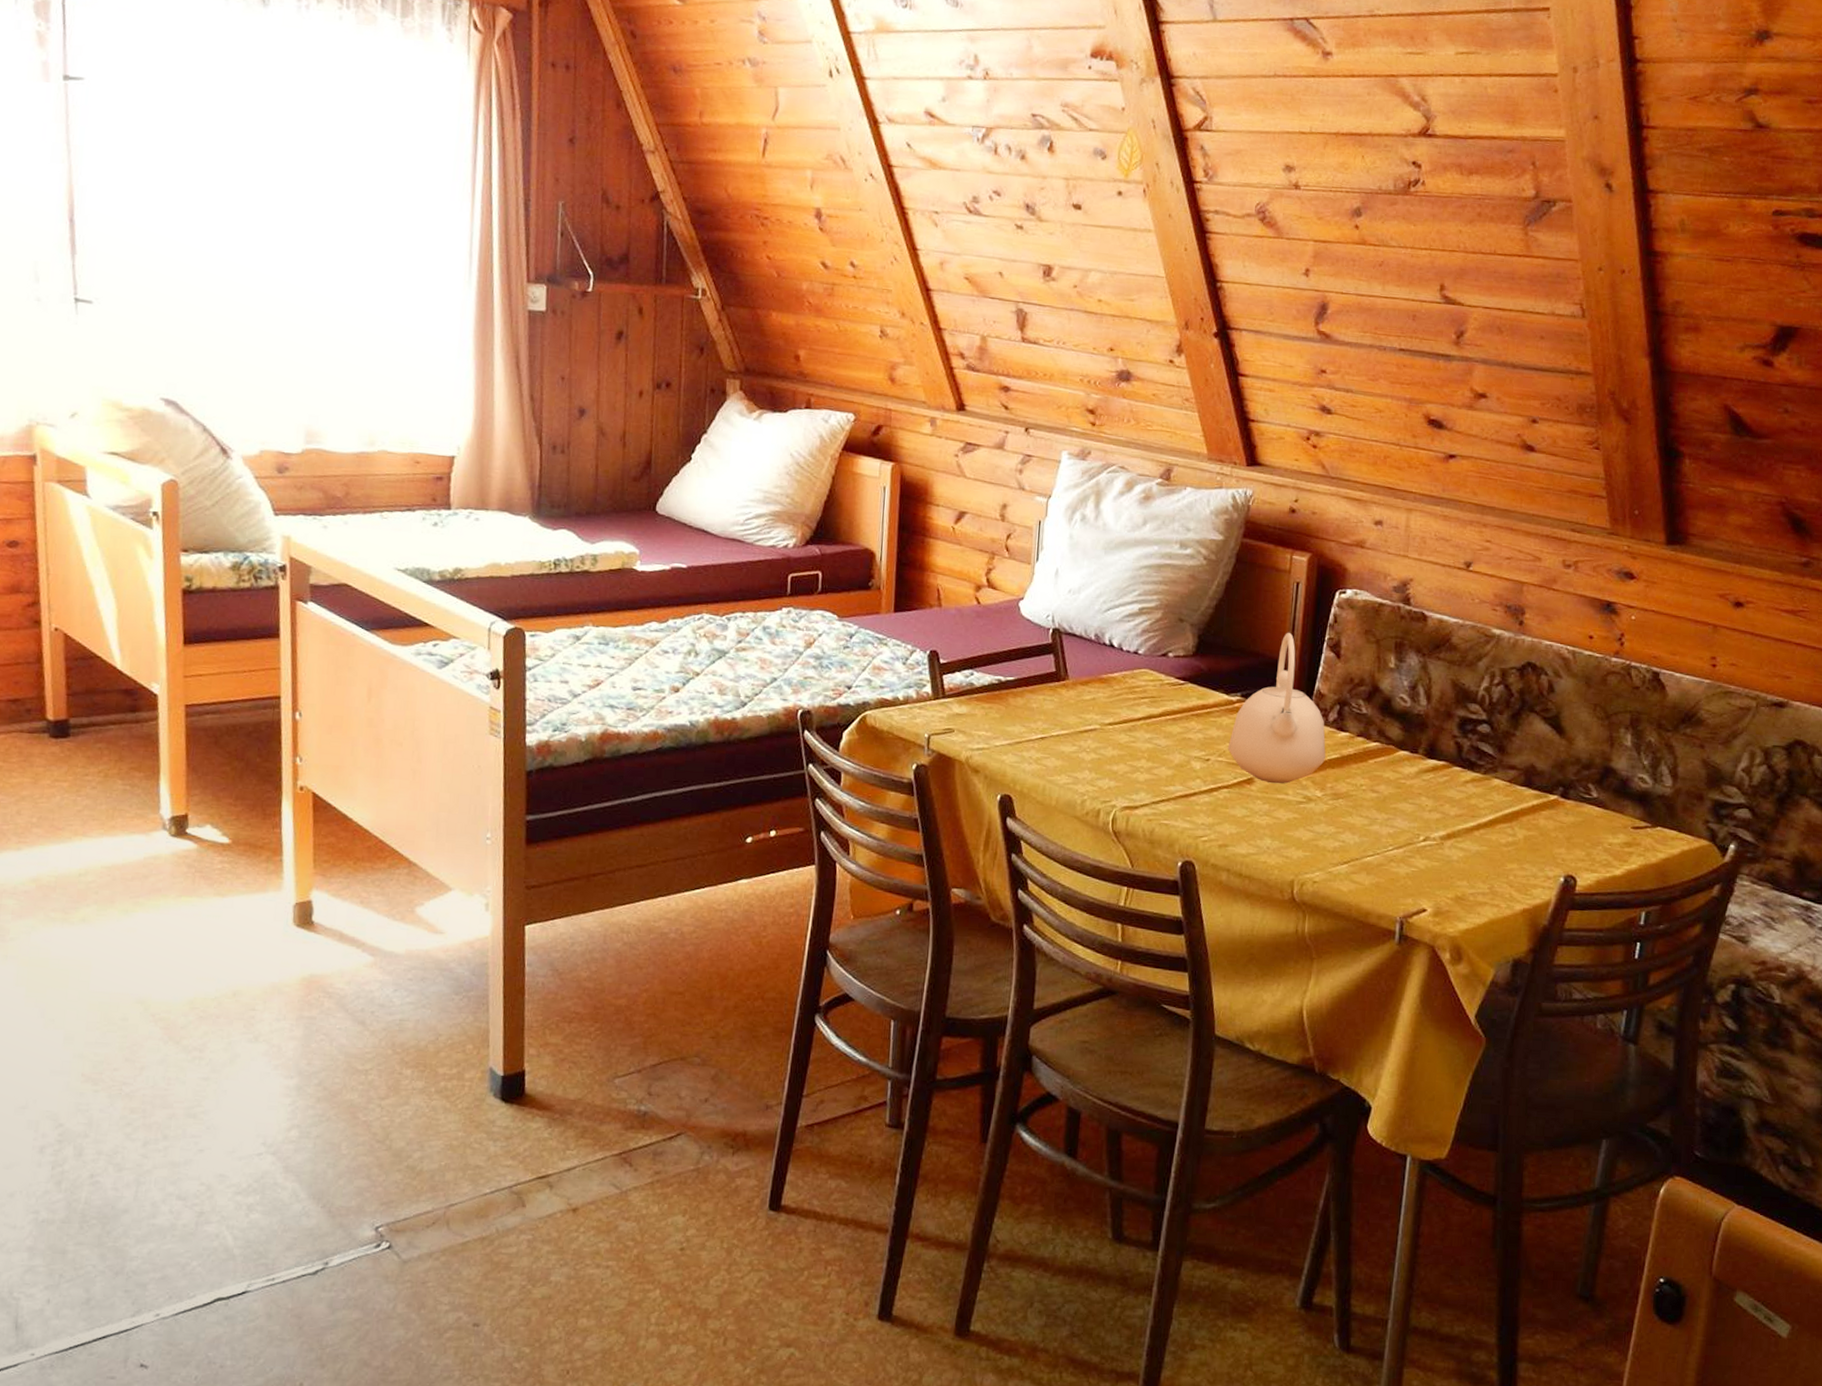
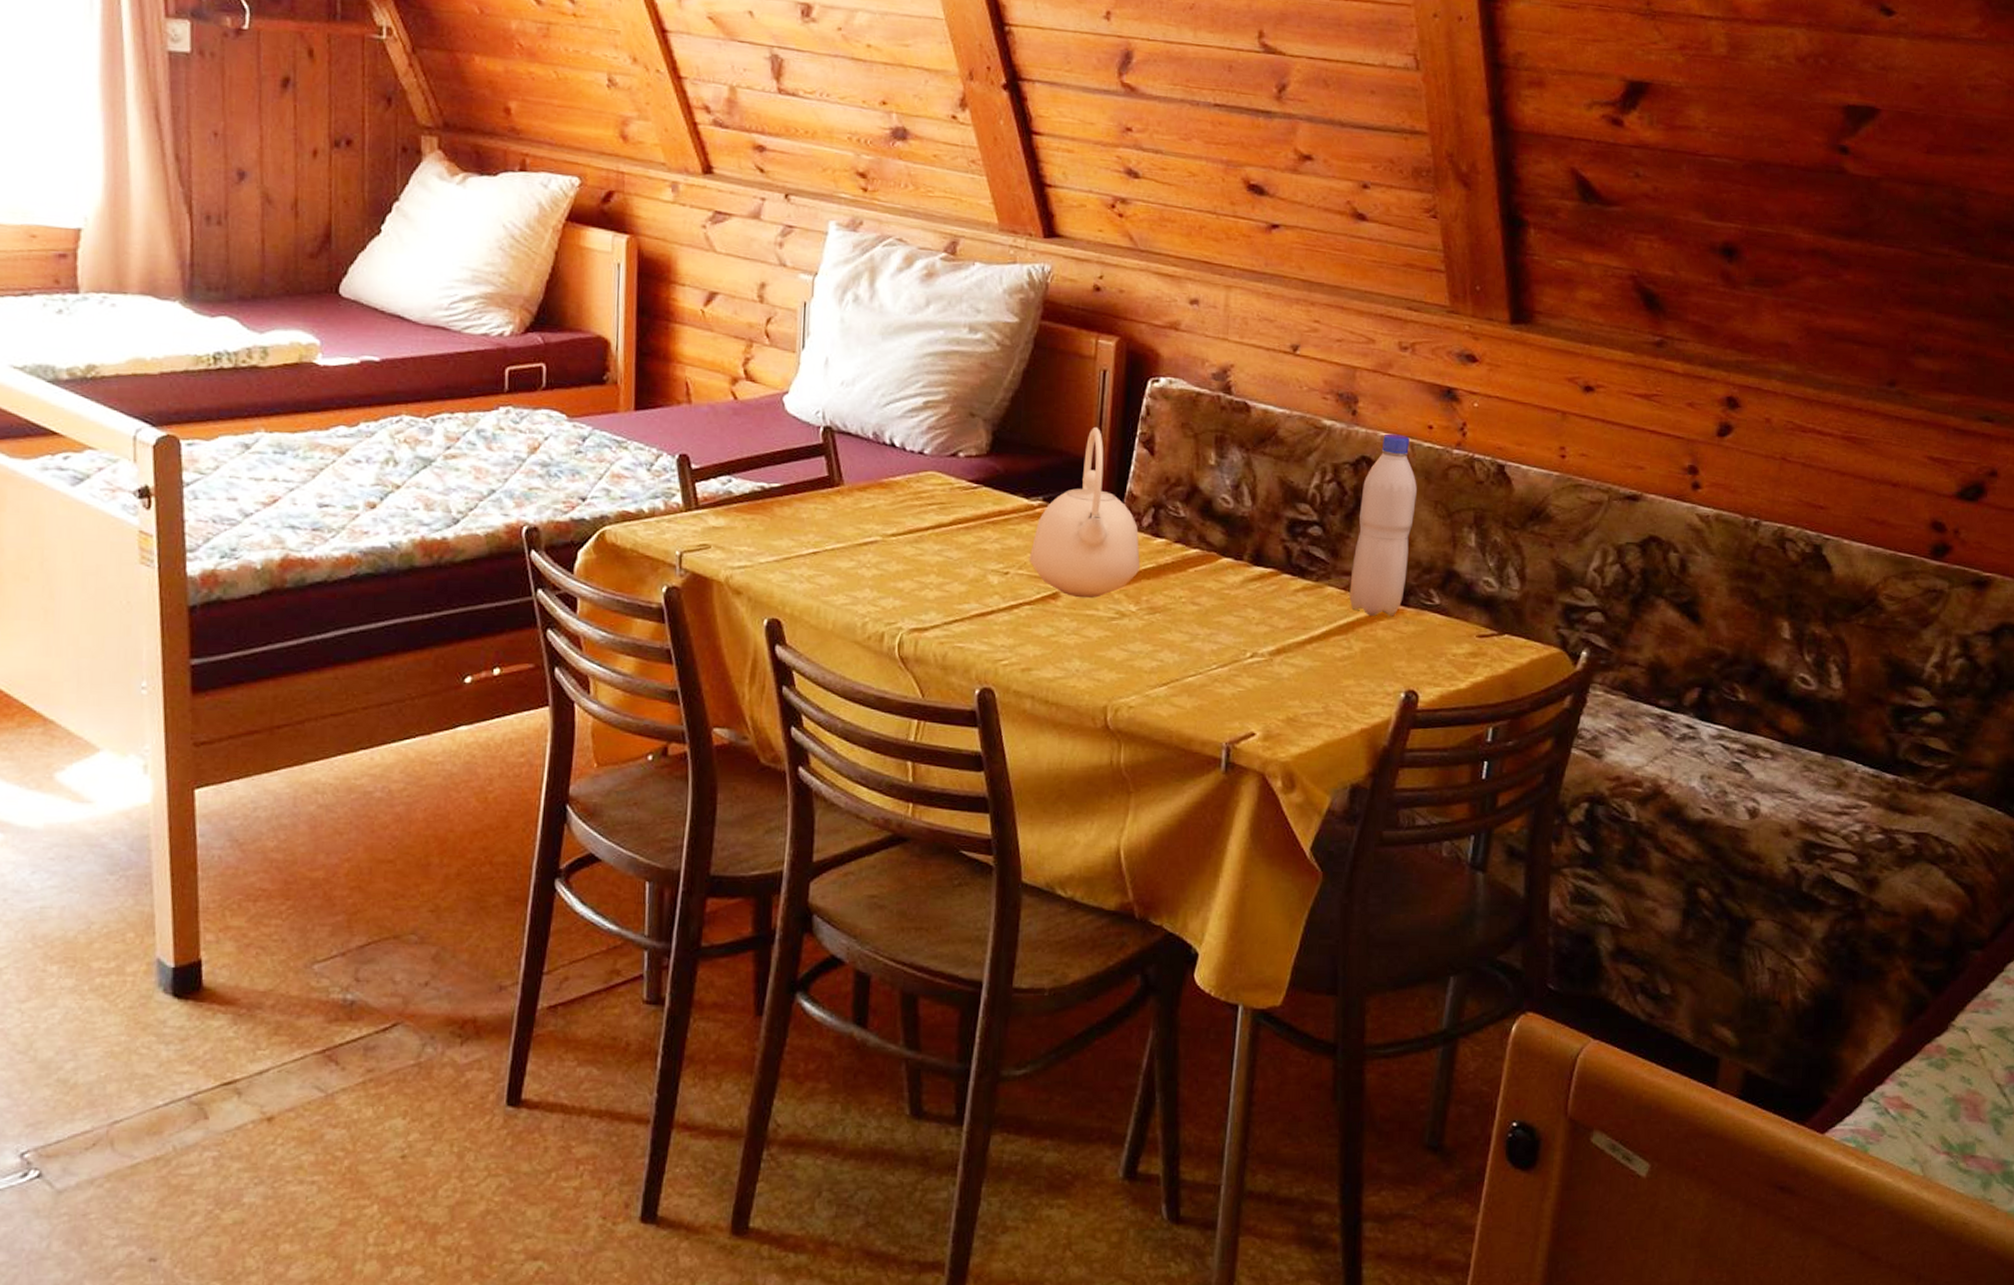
water bottle: none [1514,642,1579,808] -> present [1349,433,1418,617]

